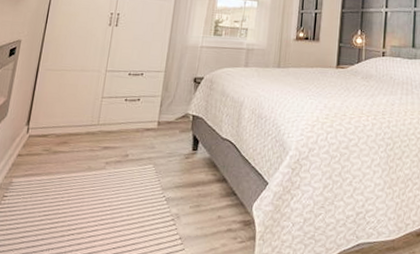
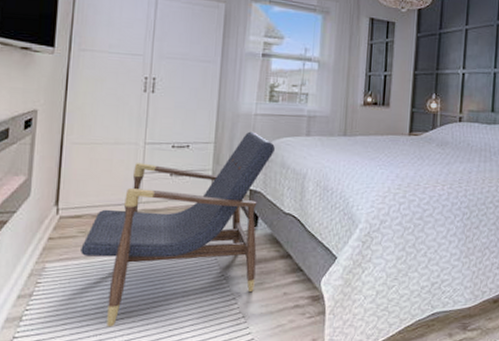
lounge chair: none [43,62,217,243] -> present [81,131,275,327]

